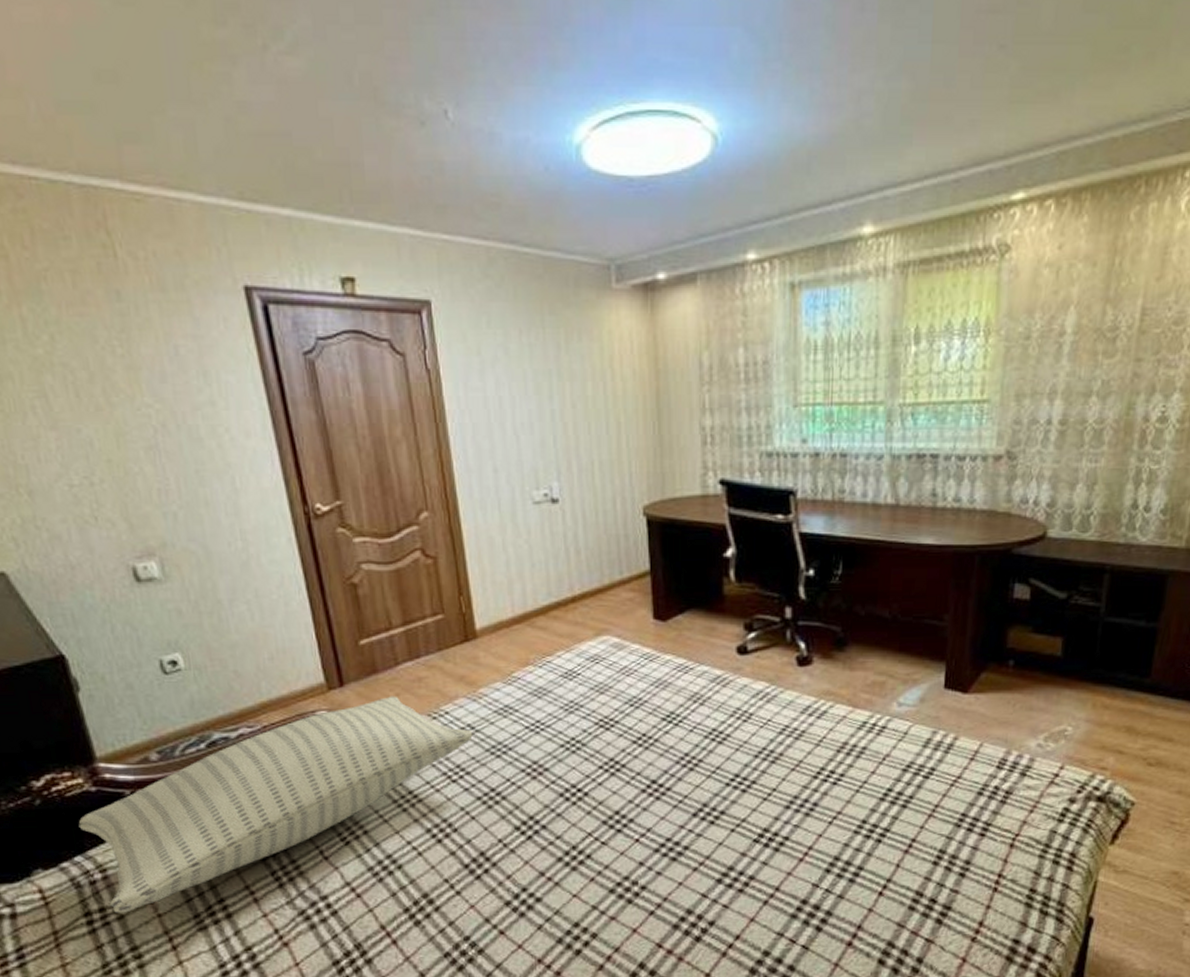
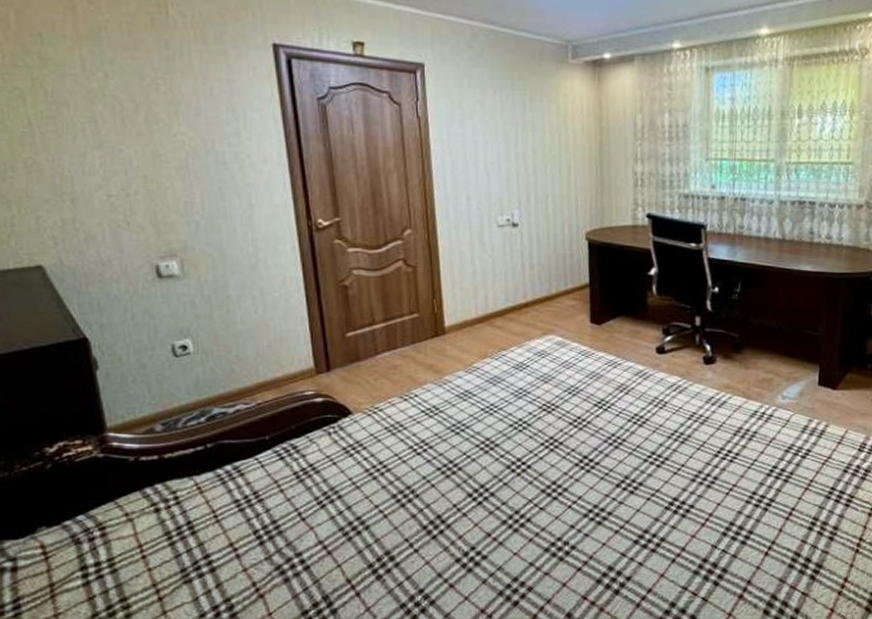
pillow: present [78,696,473,913] -> none [84,380,437,567]

